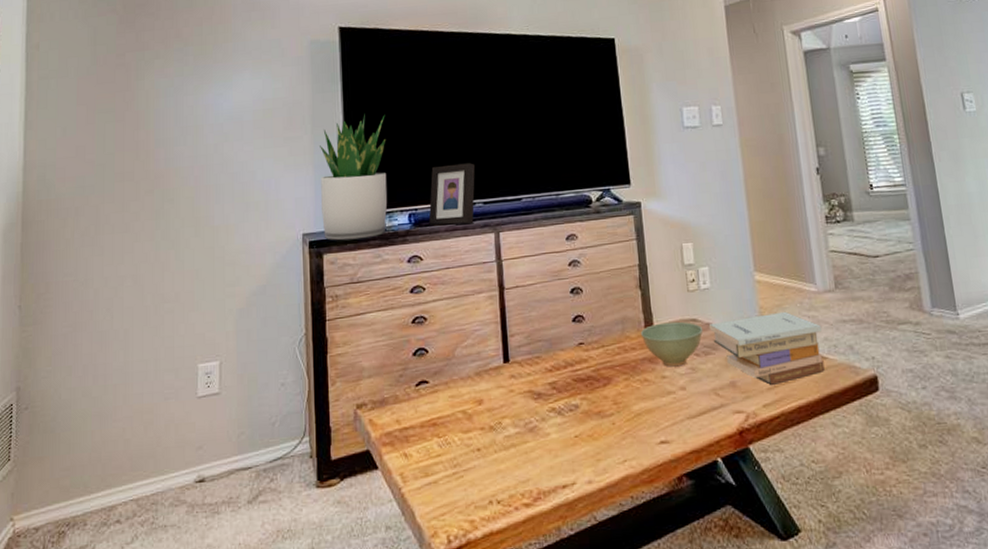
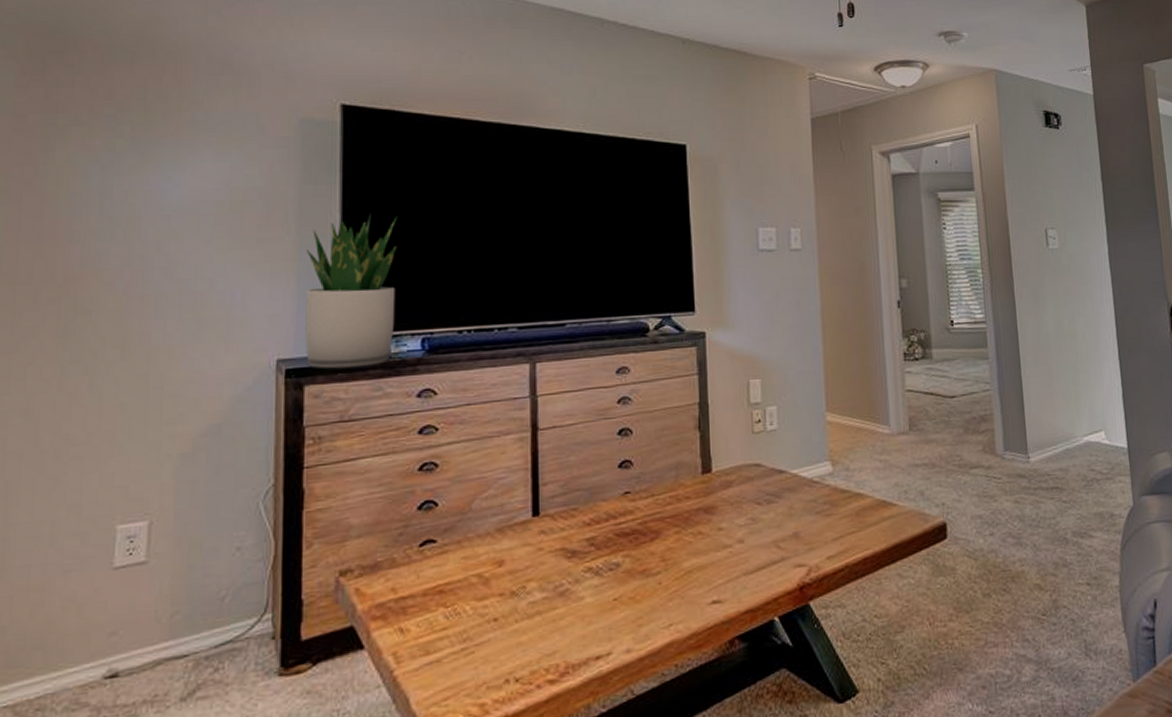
picture frame: present [429,162,476,227] -> none [447,279,511,355]
bowl: present [640,321,703,367] -> none [696,466,767,518]
books: present [708,311,825,385] -> none [773,455,894,535]

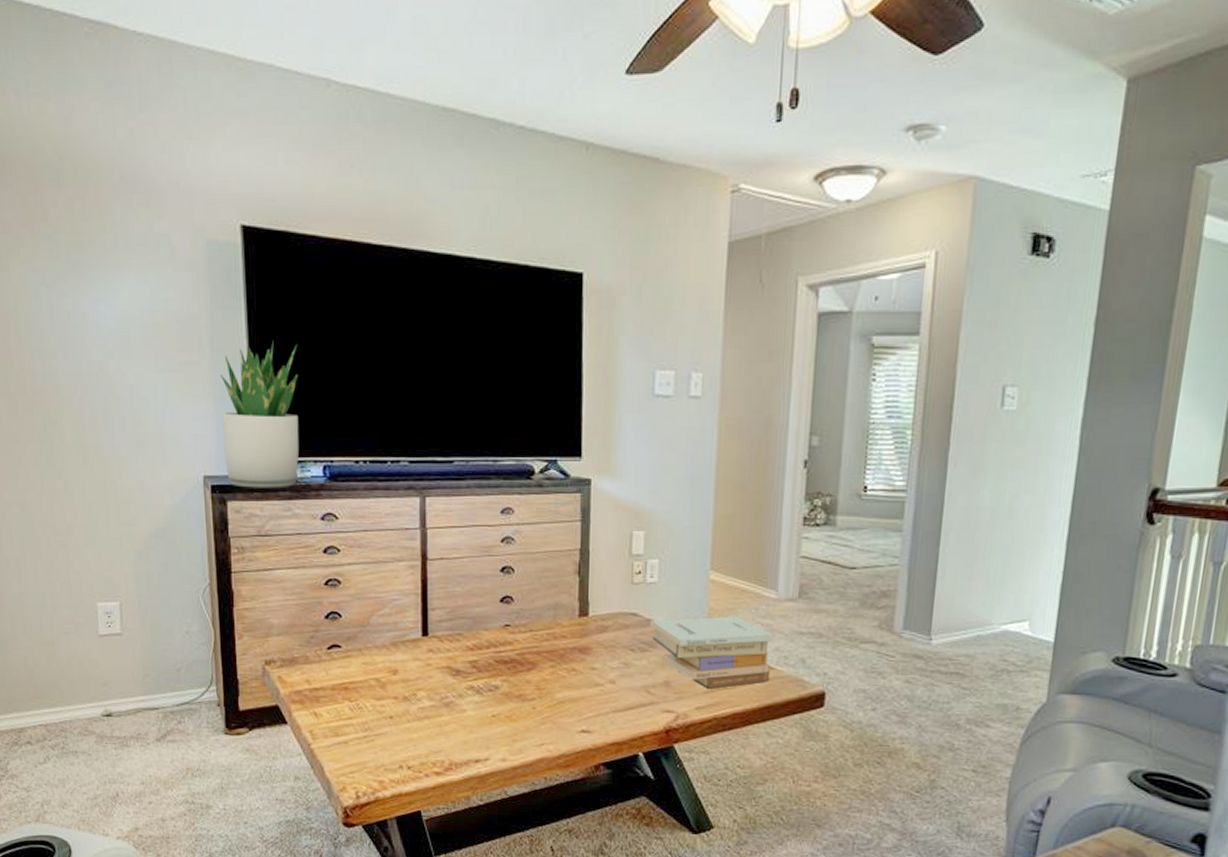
books: none [773,455,894,535] -> present [649,616,775,689]

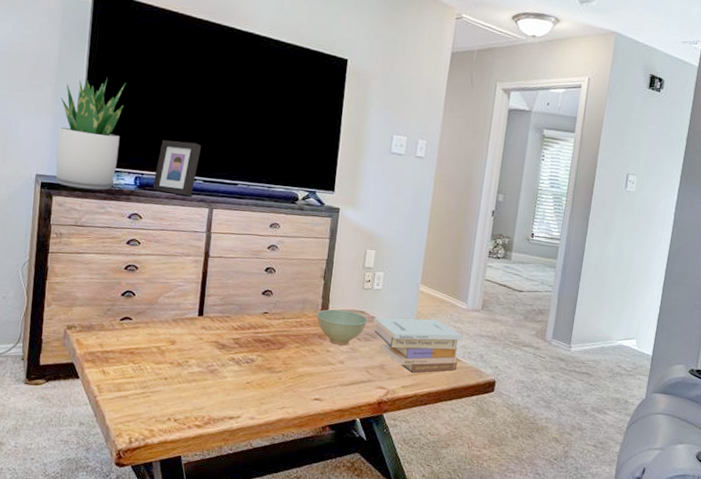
picture frame: none [346,413,402,485] -> present [152,140,202,197]
bowl: none [573,613,643,660] -> present [316,309,369,346]

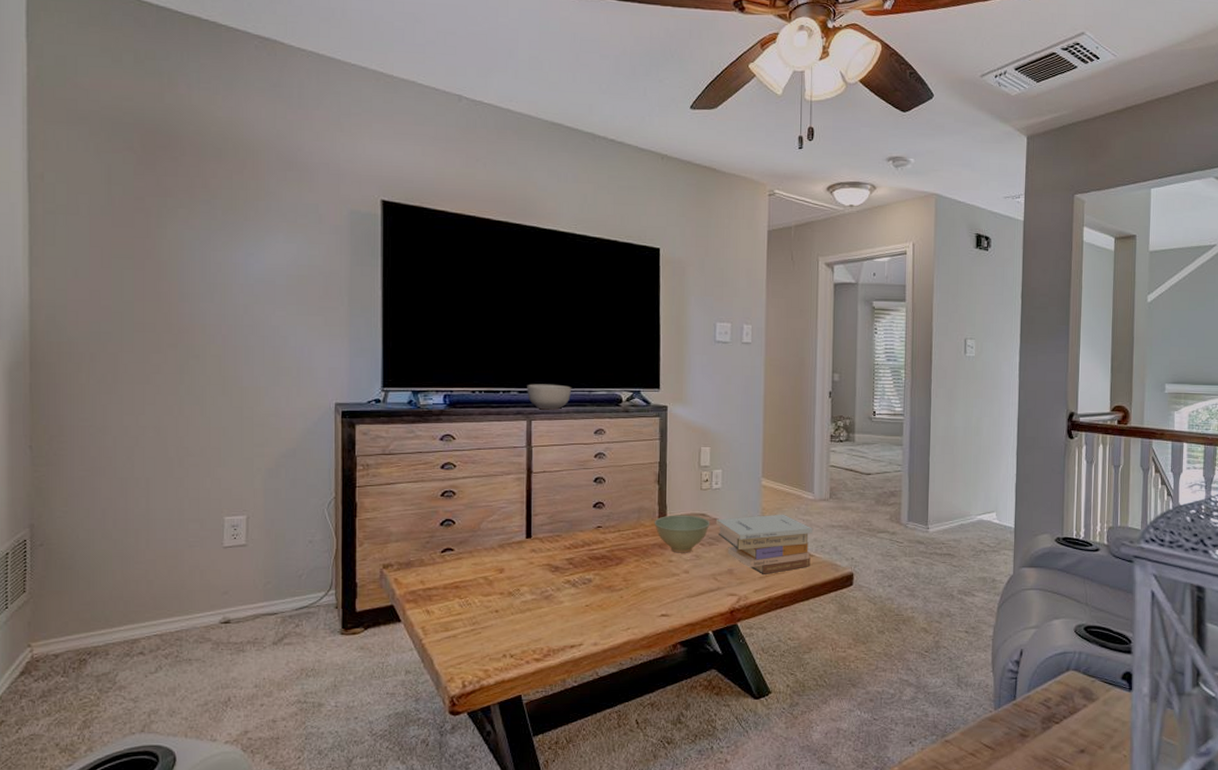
planter: present [55,78,126,191] -> none [356,293,426,414]
picture frame: present [152,140,202,197] -> none [463,352,513,410]
bowl: none [211,174,253,202] -> present [527,384,572,410]

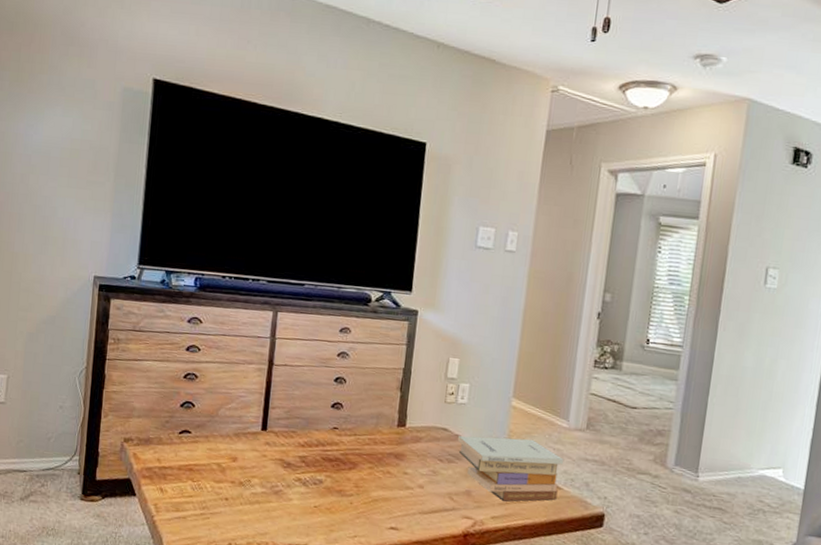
bowl: present [527,384,572,410] -> none [276,274,321,304]
bowl: present [654,515,711,553] -> none [392,425,452,467]

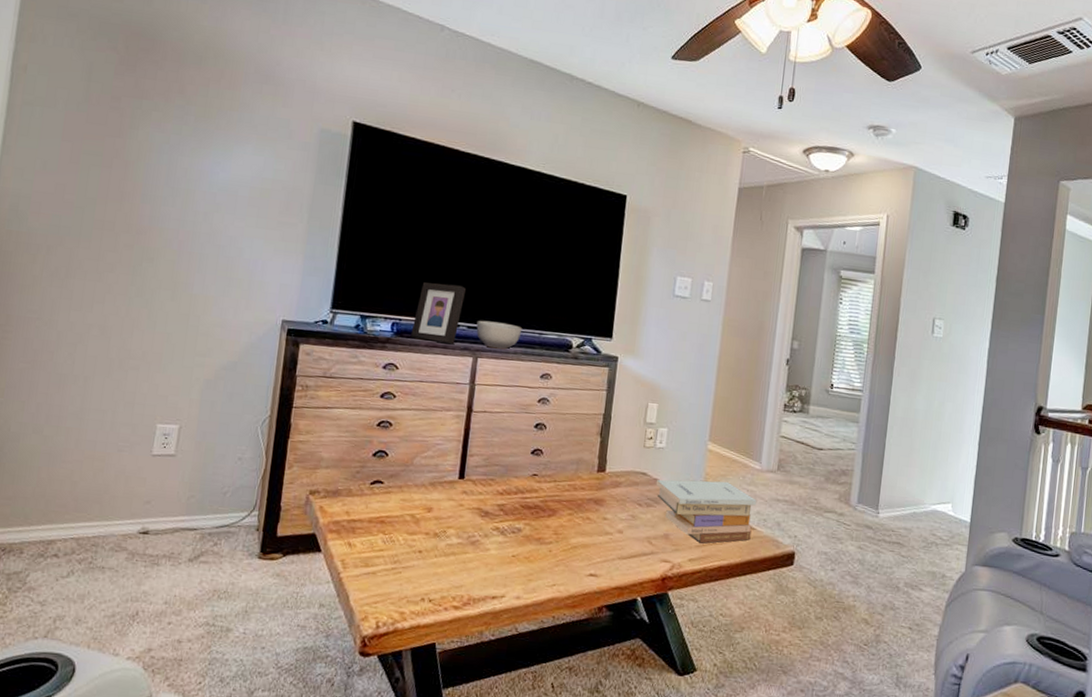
picture frame: none [213,237,266,299] -> present [410,282,467,345]
bowl: none [276,274,321,304] -> present [476,320,523,350]

